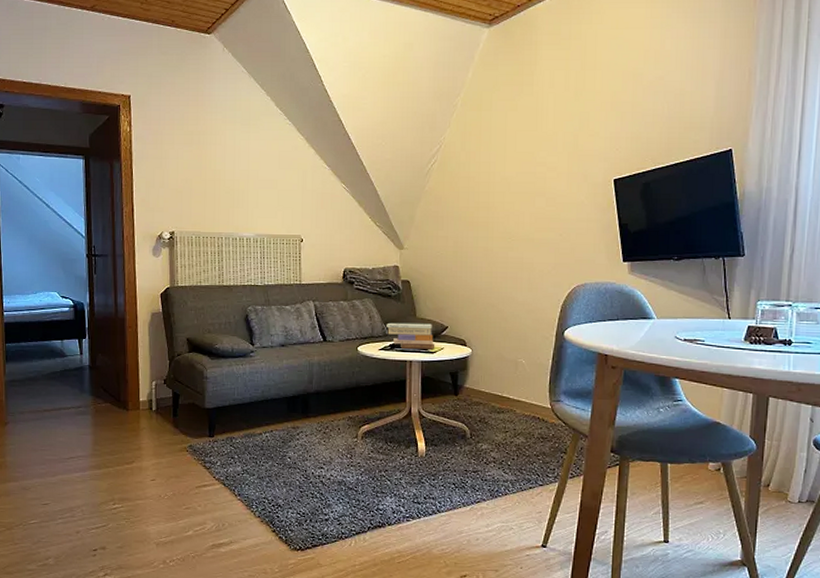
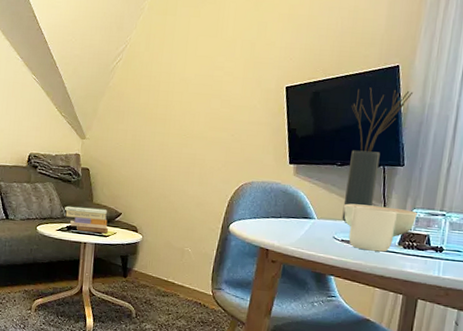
vase: none [683,174,749,320] -> present [342,87,414,222]
bowl: none [684,300,762,333] -> present [343,203,417,238]
mug: none [691,301,741,349] -> present [348,206,397,252]

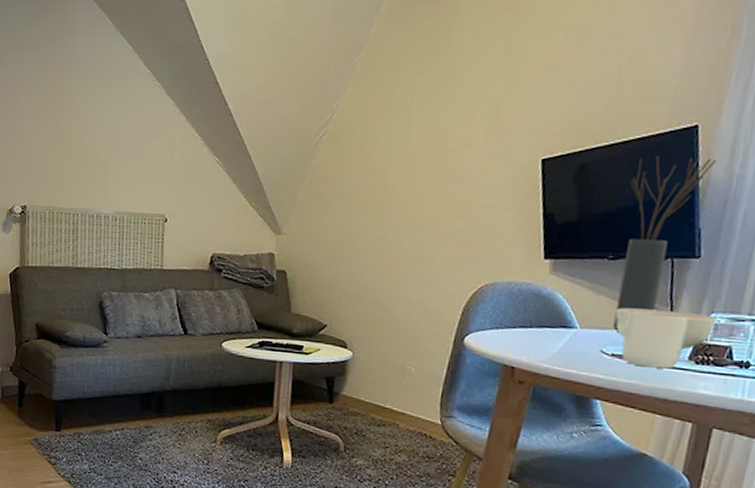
books: present [65,206,109,233] -> none [256,317,311,350]

